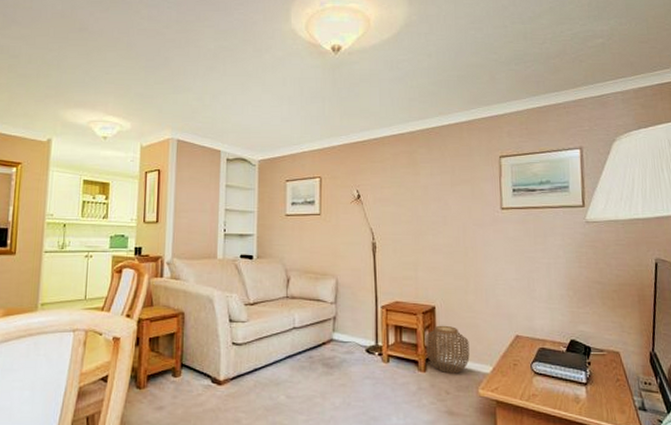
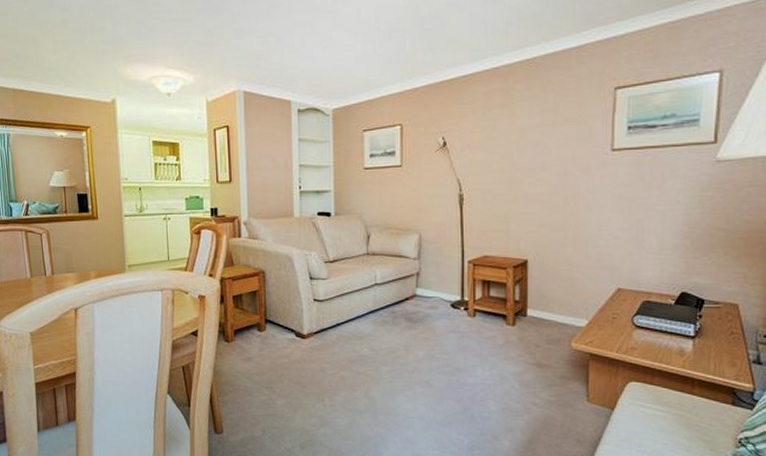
woven basket: present [426,325,470,374] -> none [516,279,564,328]

